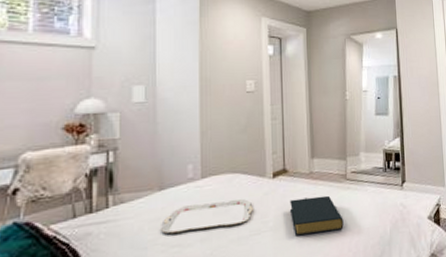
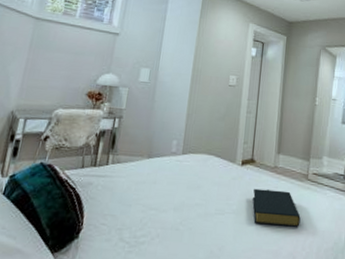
serving tray: present [161,199,253,234] -> none [144,175,221,202]

